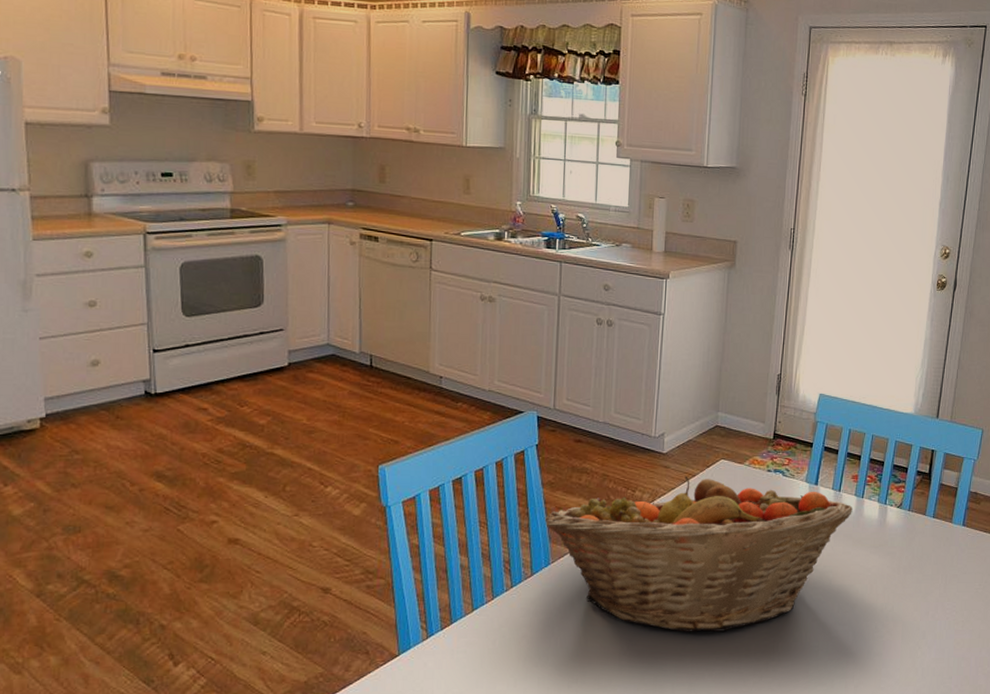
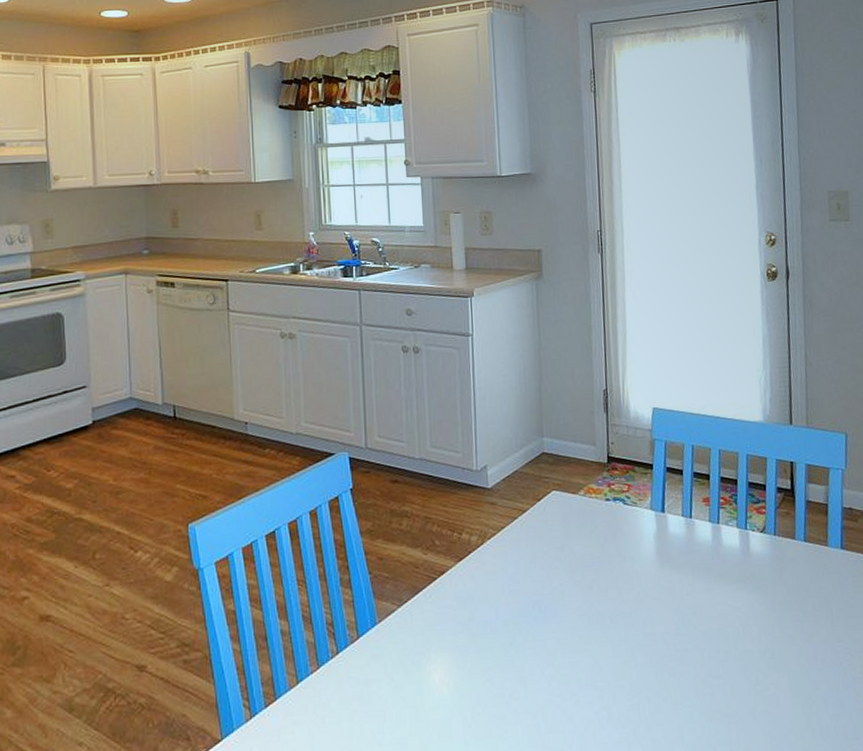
fruit basket: present [544,475,853,632] -> none [366,511,709,697]

